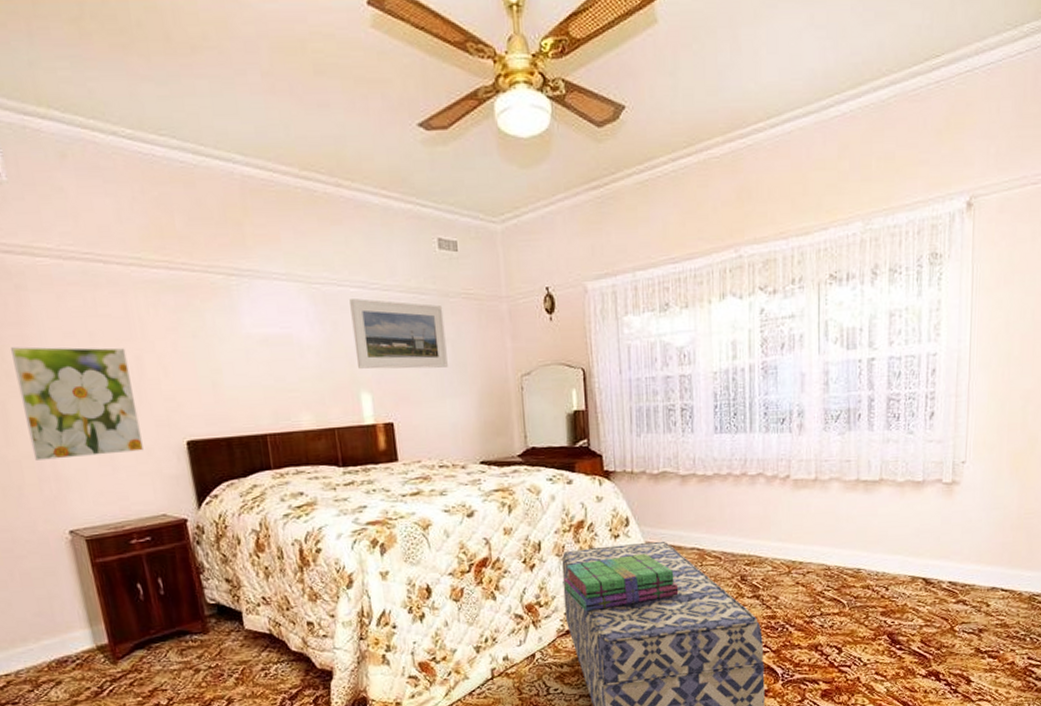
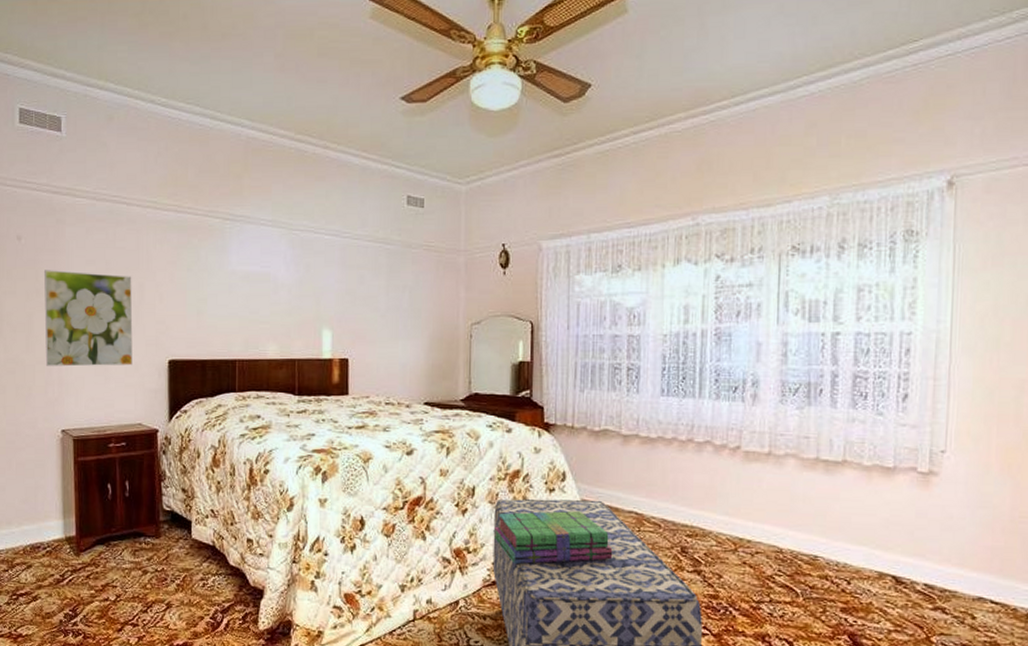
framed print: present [349,299,448,369] -> none [322,245,405,311]

